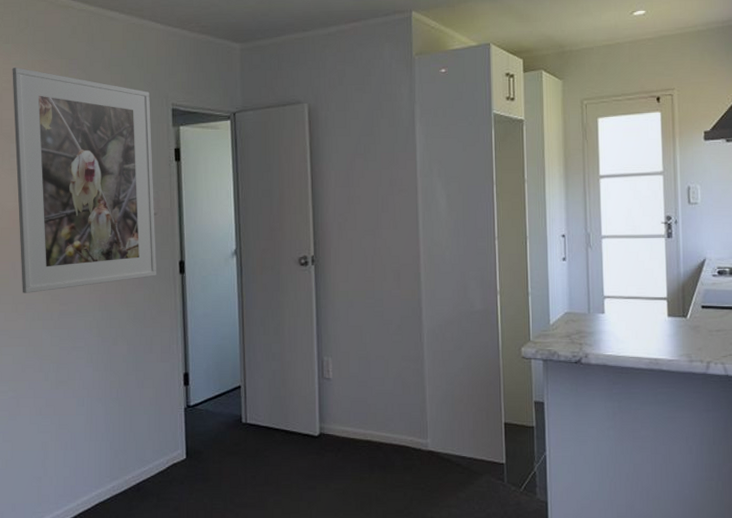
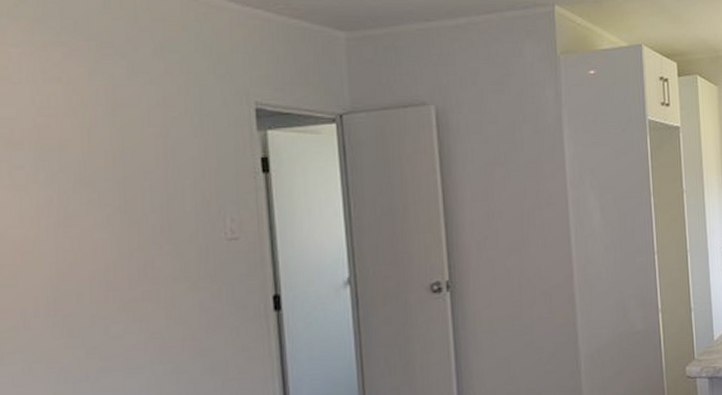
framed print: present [12,67,156,293] -> none [9,50,242,349]

